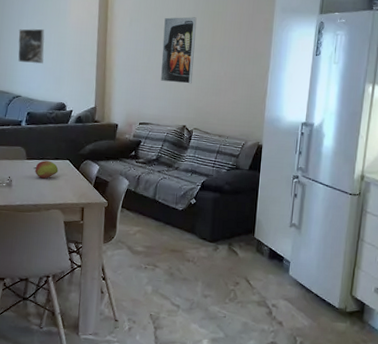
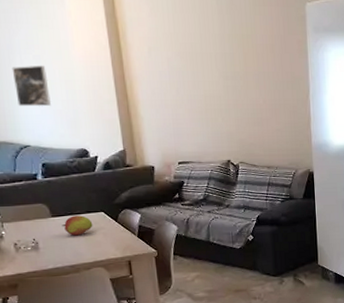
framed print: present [161,16,197,84] -> none [188,42,230,116]

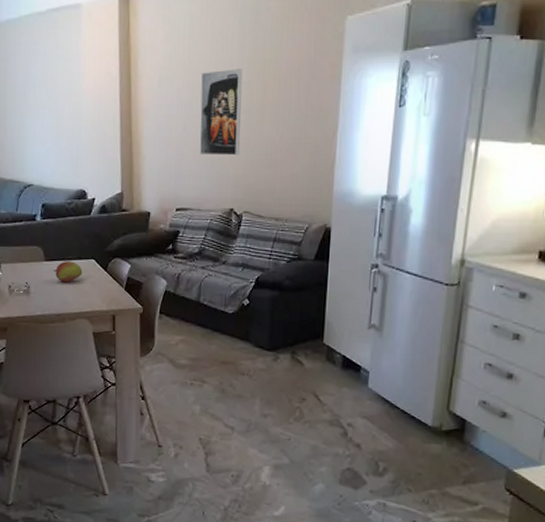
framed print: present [12,65,51,106] -> none [25,99,57,143]
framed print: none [188,42,230,116] -> present [199,69,242,156]

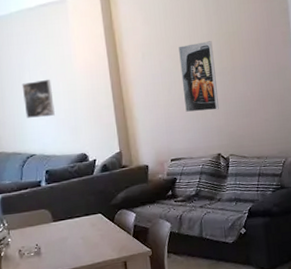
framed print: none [25,99,57,143] -> present [22,79,55,118]
fruit: present [53,261,83,283] -> none [62,218,91,239]

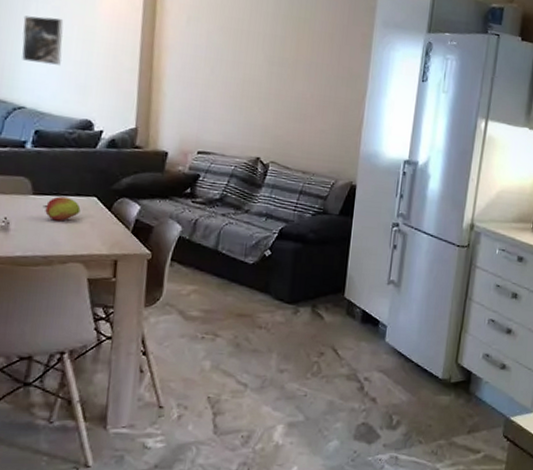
fruit: none [62,218,91,239] -> present [42,196,81,221]
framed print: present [179,41,219,112] -> none [228,19,277,106]

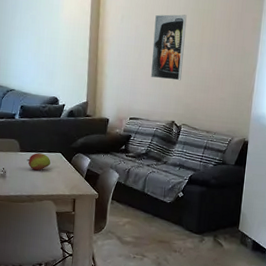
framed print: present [22,16,64,65] -> none [12,23,38,58]
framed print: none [228,19,277,106] -> present [151,14,187,81]

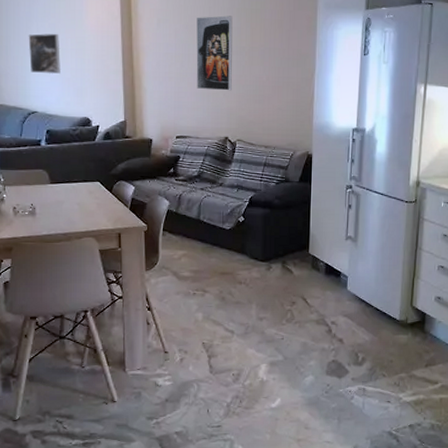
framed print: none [12,23,38,58] -> present [28,33,60,74]
fruit: present [26,153,51,171] -> none [59,184,88,204]

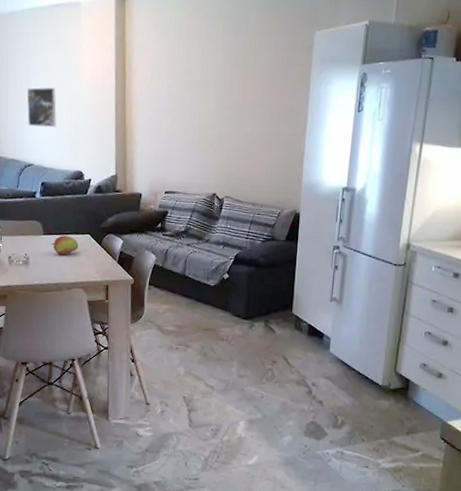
fruit: none [59,184,88,204] -> present [51,235,79,255]
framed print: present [196,15,233,91] -> none [187,70,225,147]

